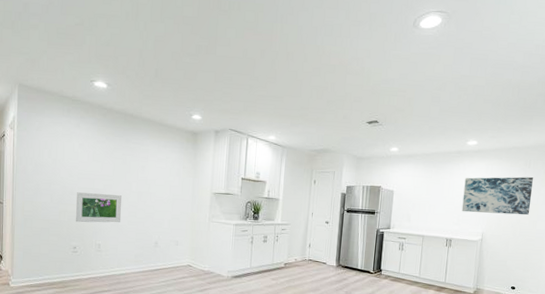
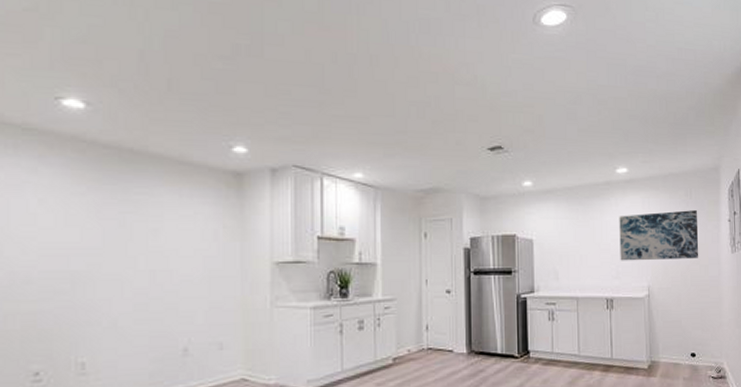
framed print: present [76,192,122,223] -> none [37,279,122,330]

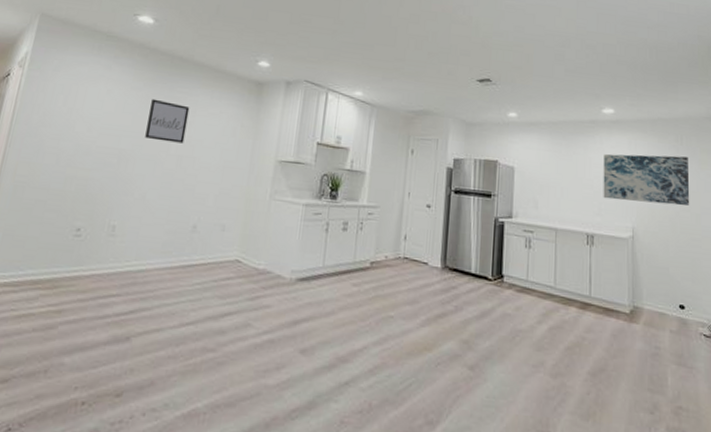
wall art: none [102,205,154,256] -> present [145,98,190,144]

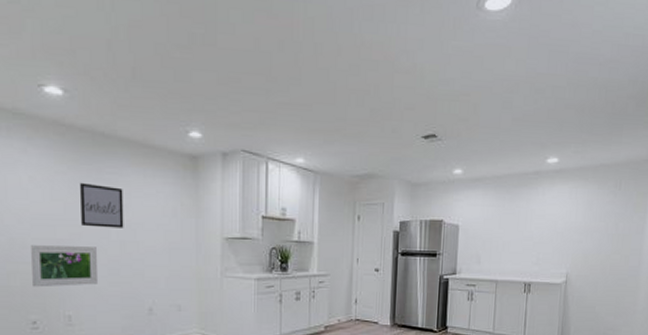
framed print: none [86,152,154,197] -> present [31,245,99,287]
wall art: present [603,154,690,206] -> none [541,201,624,249]

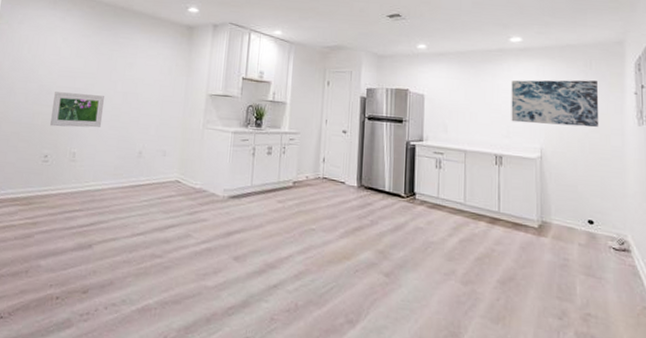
wall art: present [80,182,124,228] -> none [96,44,132,82]
wall art: none [541,201,624,249] -> present [511,80,599,128]

